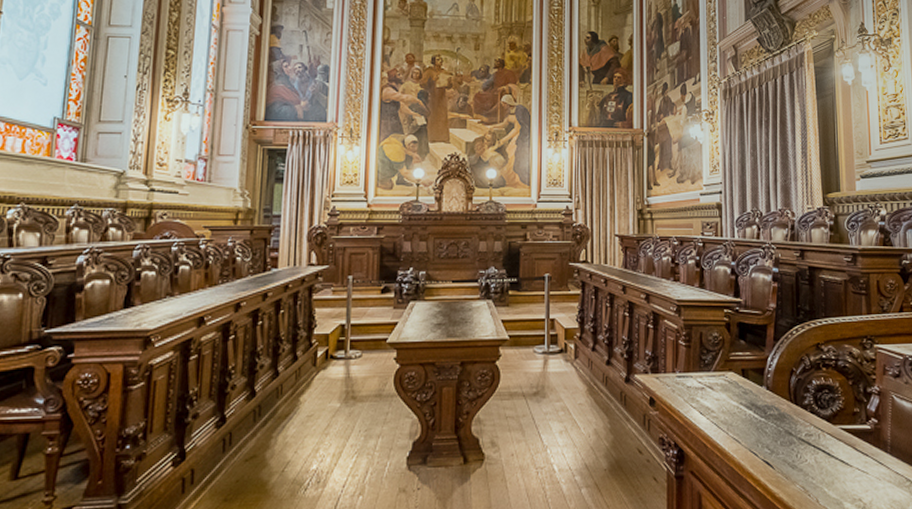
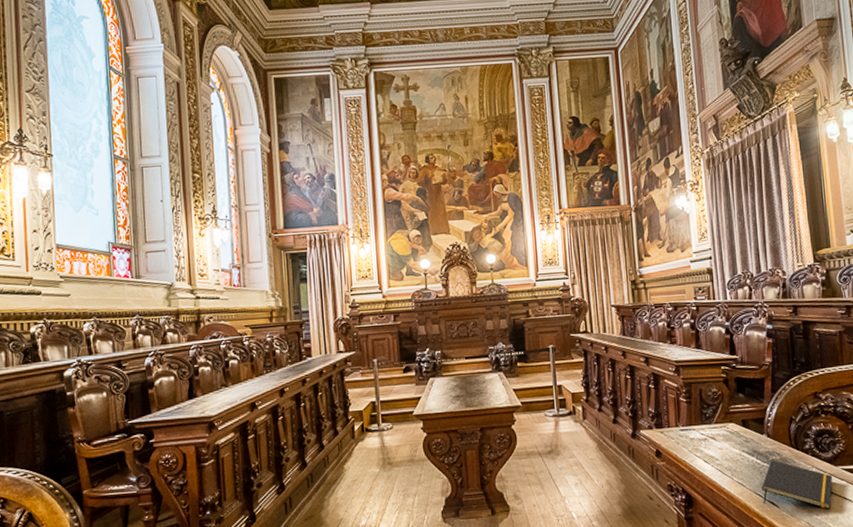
notepad: none [757,415,831,473] -> present [761,460,833,510]

